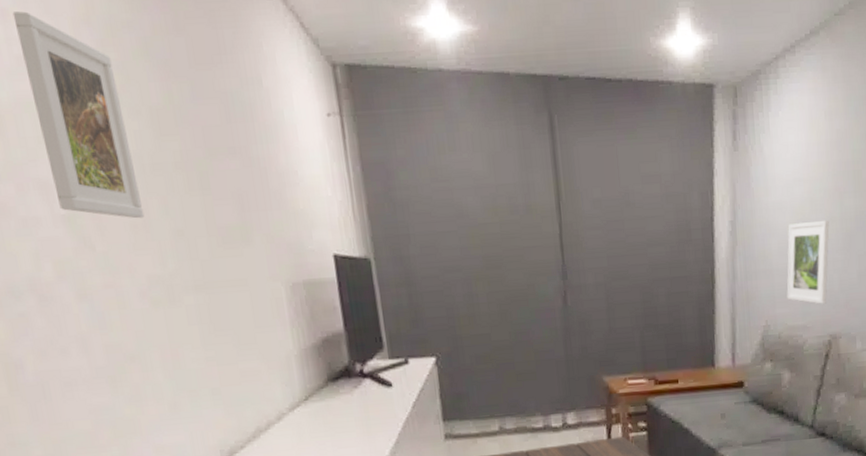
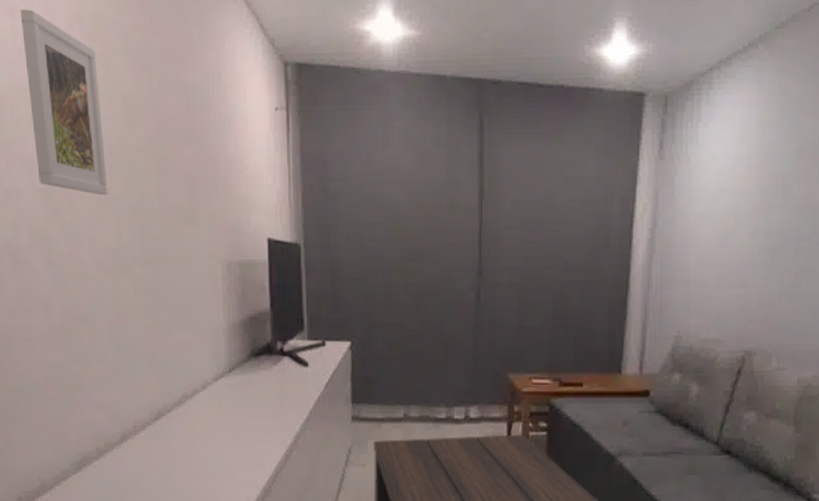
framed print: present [786,220,829,304] -> none [702,233,753,319]

